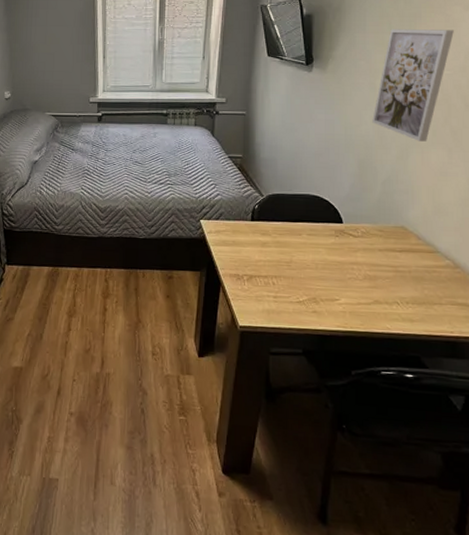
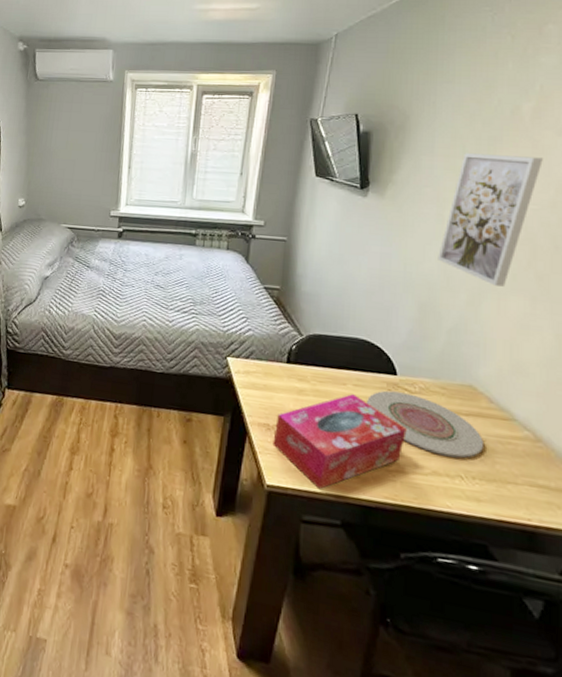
tissue box: none [243,242,353,326] -> present [272,394,407,490]
plate: none [319,237,414,288] -> present [367,390,483,459]

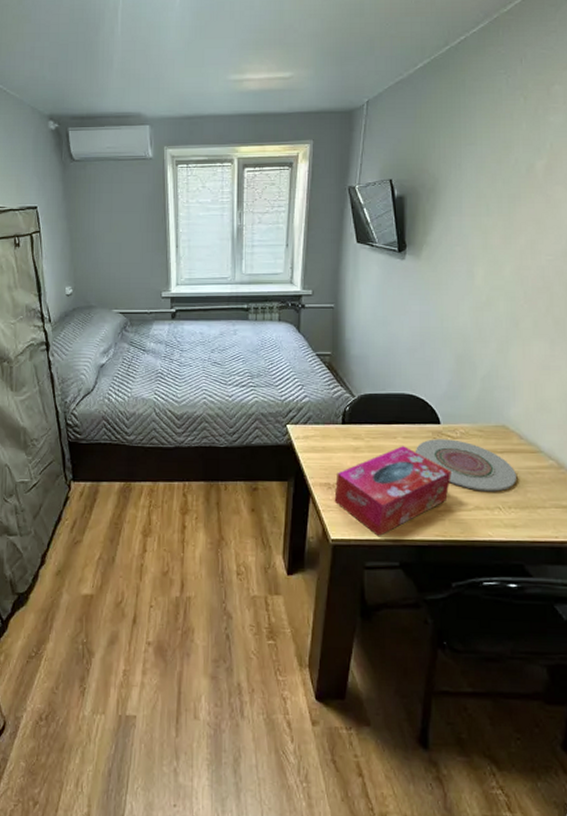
wall art: present [438,153,543,287] -> none [470,211,555,333]

